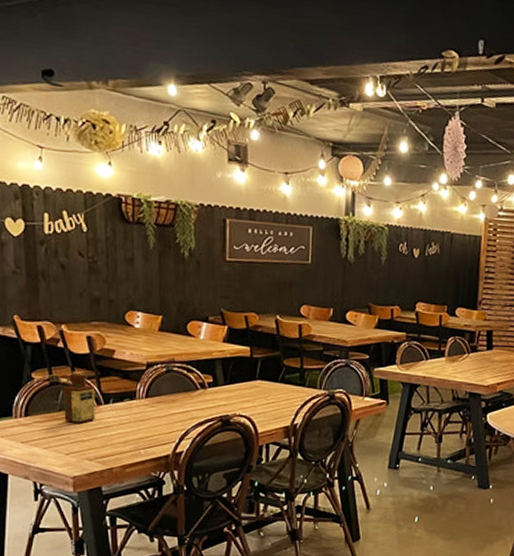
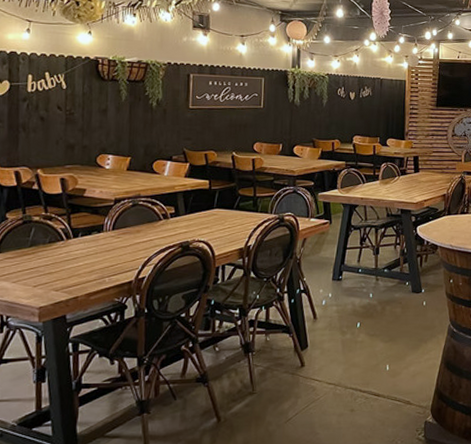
bottle: present [63,371,95,424] -> none [34,209,66,257]

